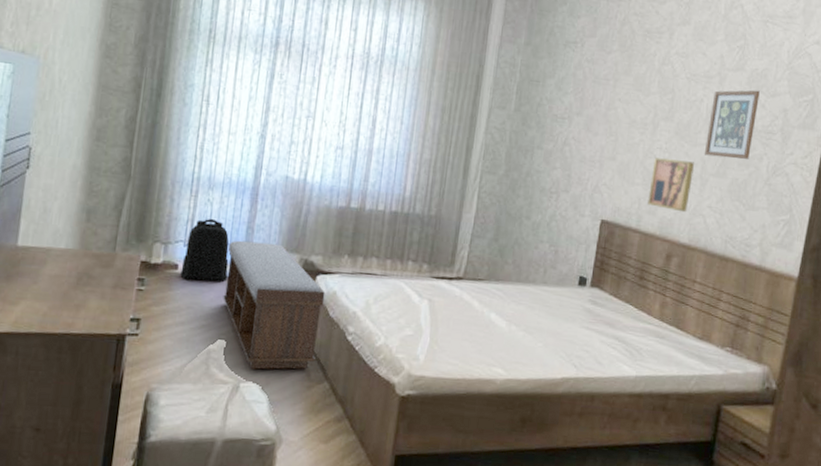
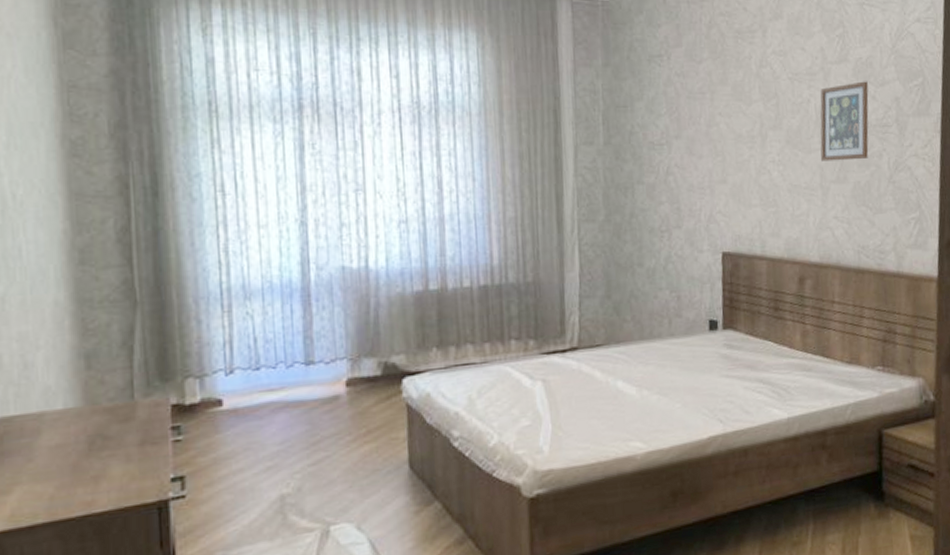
backpack: present [180,219,229,281] -> none [227,335,291,416]
bench: present [223,240,325,370] -> none [284,350,419,507]
wall art: present [648,157,694,213] -> none [768,171,813,229]

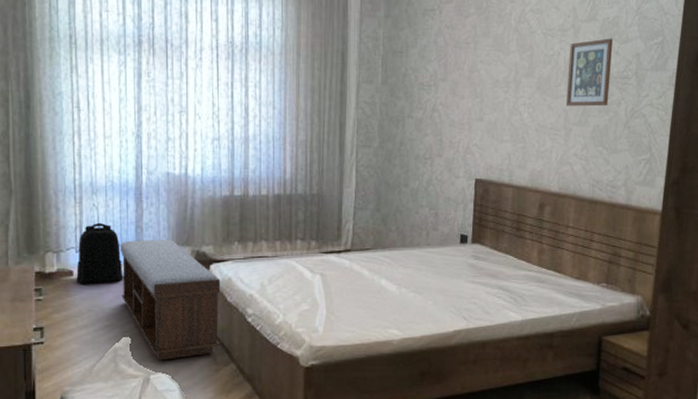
backpack: none [227,335,291,416] -> present [76,223,124,284]
bench: none [284,350,419,507] -> present [120,239,221,361]

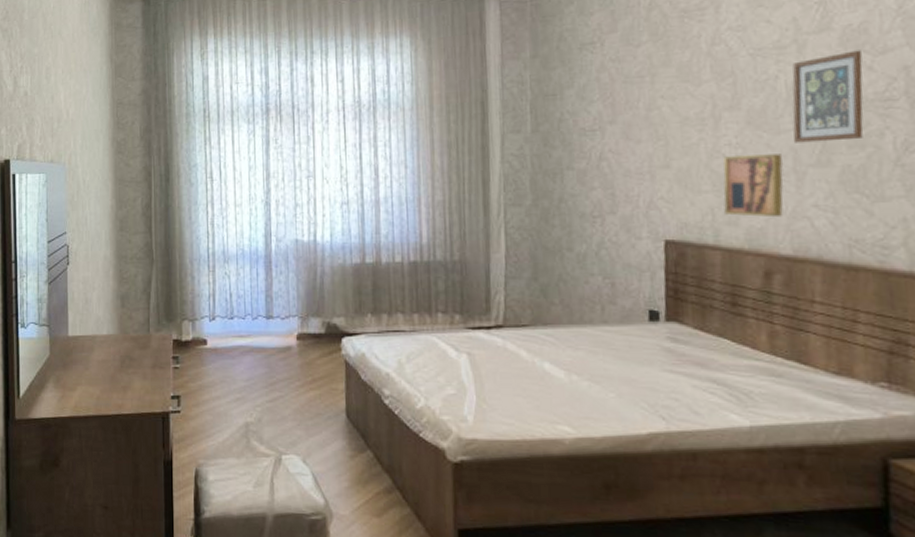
backpack: present [76,223,124,284] -> none [210,292,255,354]
bench: present [120,239,221,361] -> none [251,309,354,440]
wall art: none [517,114,557,163] -> present [723,154,784,218]

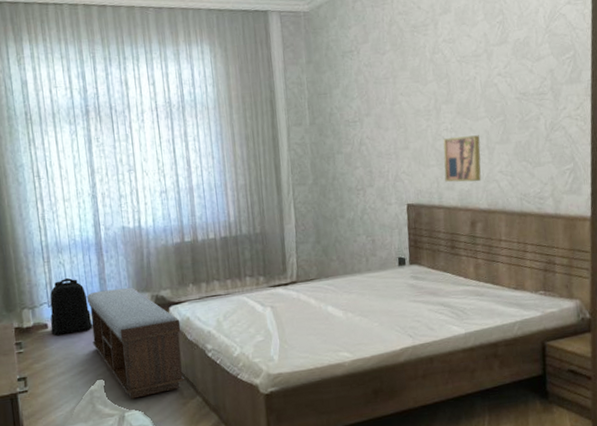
backpack: none [210,292,255,354] -> present [50,278,93,335]
bench: none [251,309,354,440] -> present [87,287,184,399]
picture frame: present [792,50,864,143] -> none [484,58,528,127]

